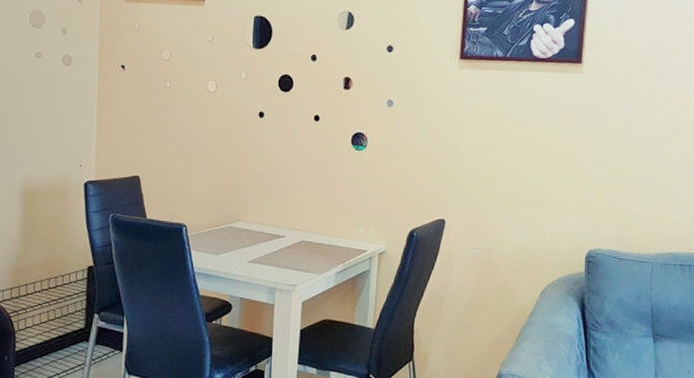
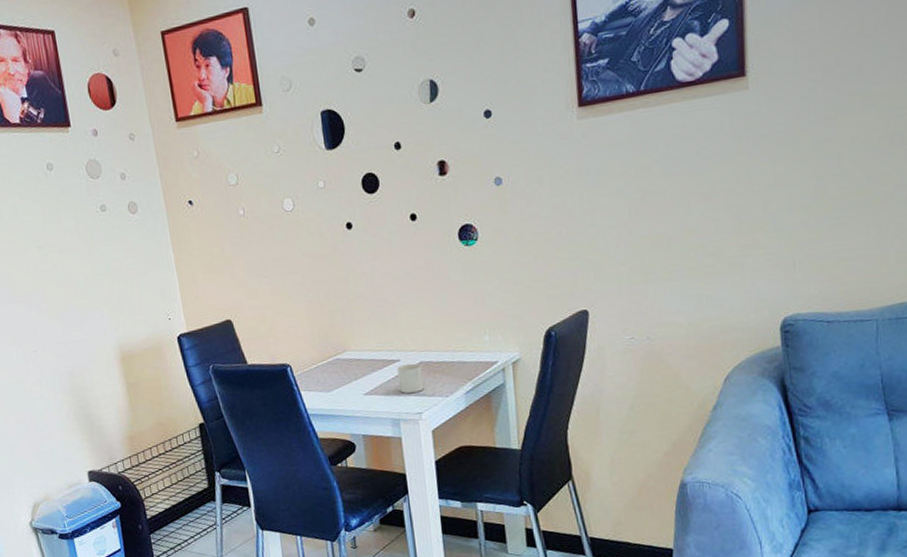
mug: none [280,240,302,267] -> present [397,363,424,394]

